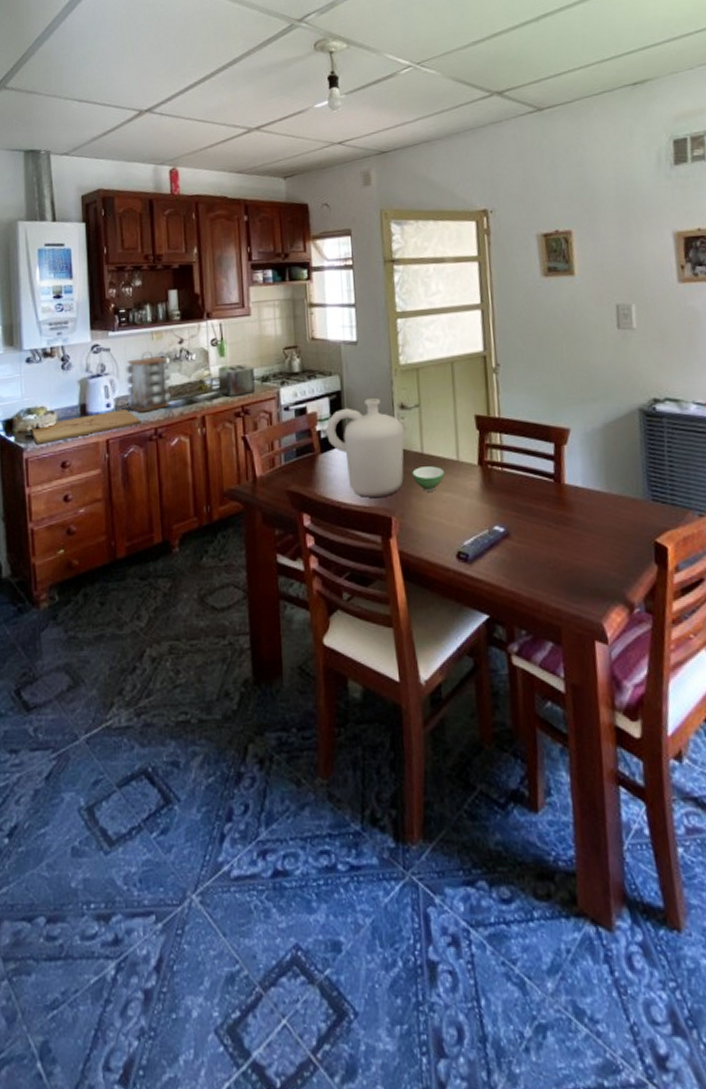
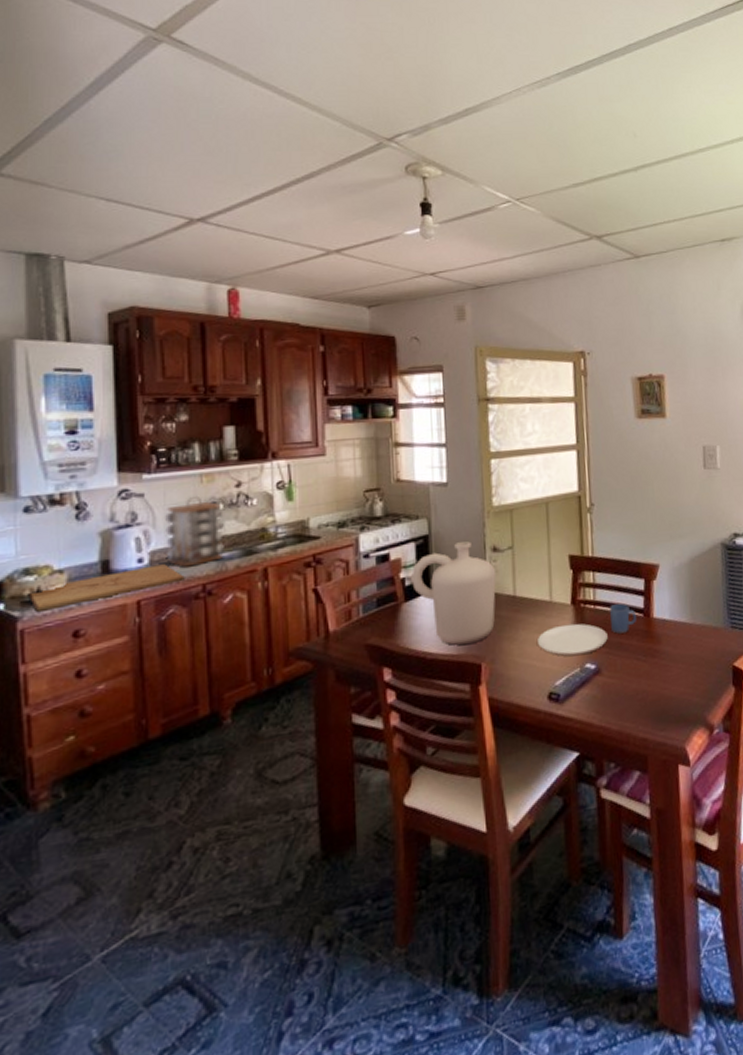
toaster: present [217,364,255,398] -> none [284,509,329,547]
bowl: present [412,466,445,492] -> none [504,608,538,635]
plate: none [445,484,517,518] -> present [538,623,608,657]
mug: none [518,466,547,498] -> present [610,602,637,634]

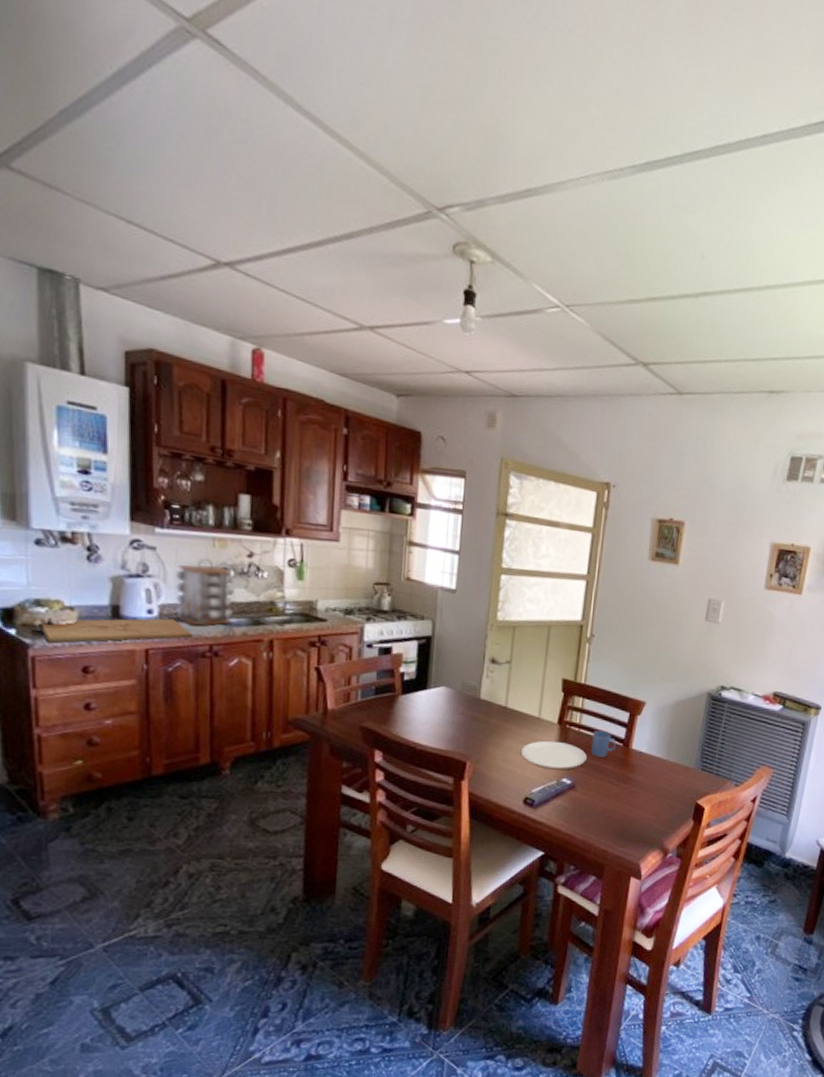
water jug: present [410,541,497,646] -> none [409,648,492,743]

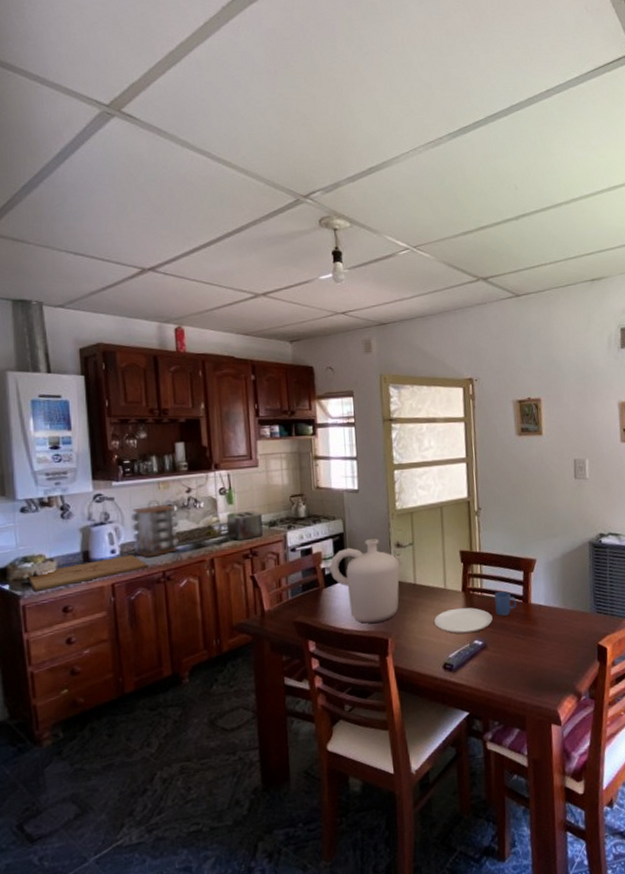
toaster: none [292,590,337,626] -> present [226,511,263,542]
water jug: none [409,648,492,743] -> present [329,539,400,624]

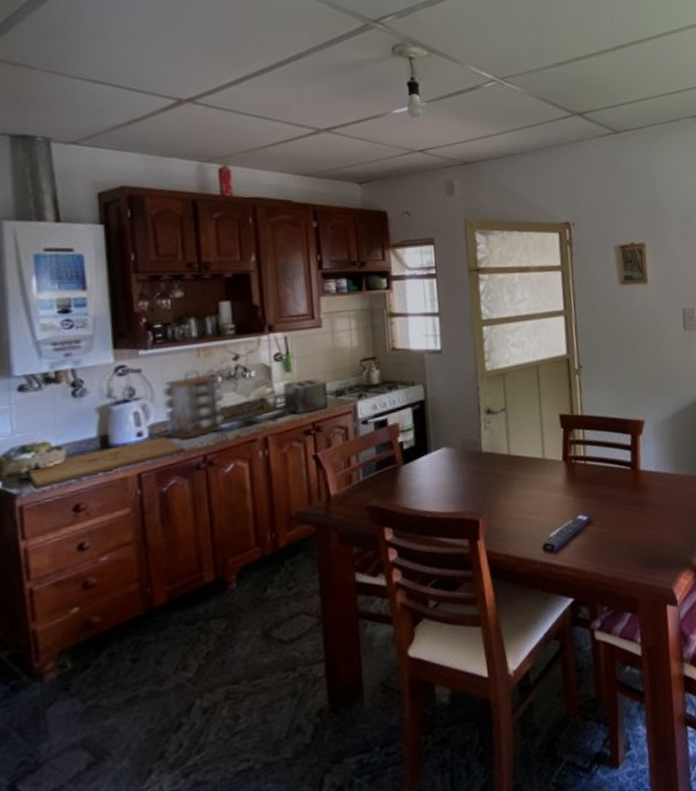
water jug: present [329,539,400,624] -> none [408,405,491,504]
plate: present [434,607,493,634] -> none [532,478,598,510]
mug: present [494,590,518,616] -> none [599,457,625,486]

